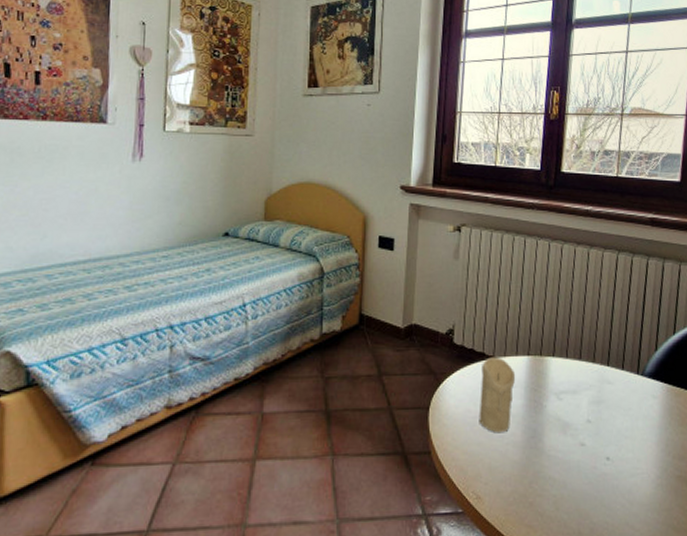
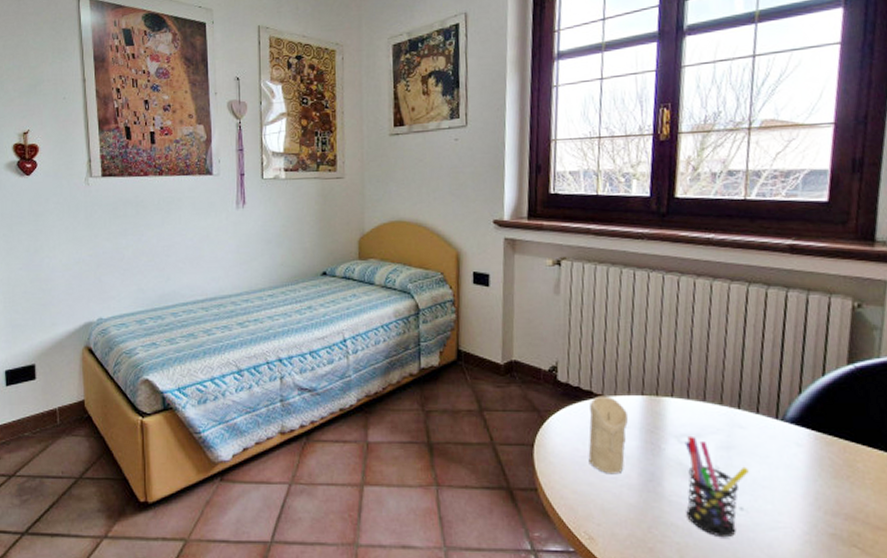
pen holder: none [562,392,616,488] -> present [684,435,750,538]

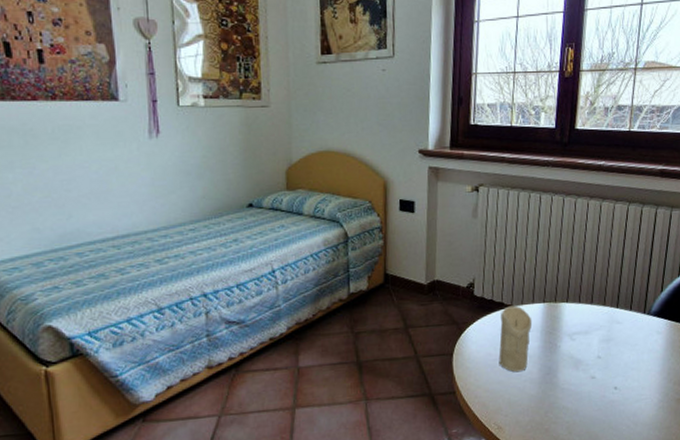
pen holder: present [684,435,750,538] -> none [575,333,623,413]

